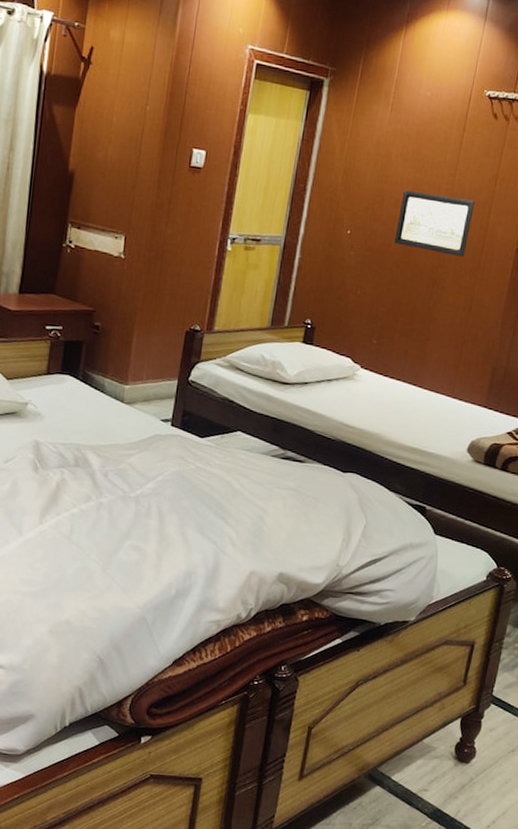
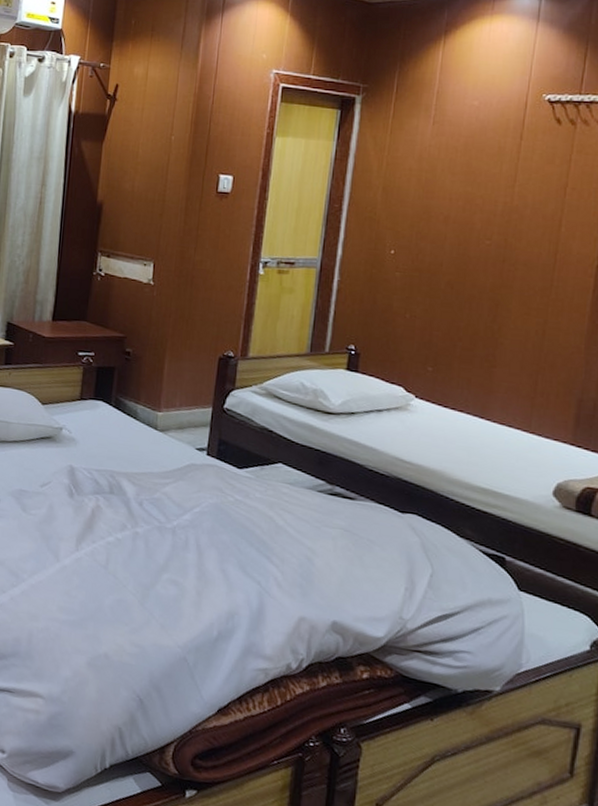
wall art: present [394,189,475,258] -> none [446,205,540,276]

